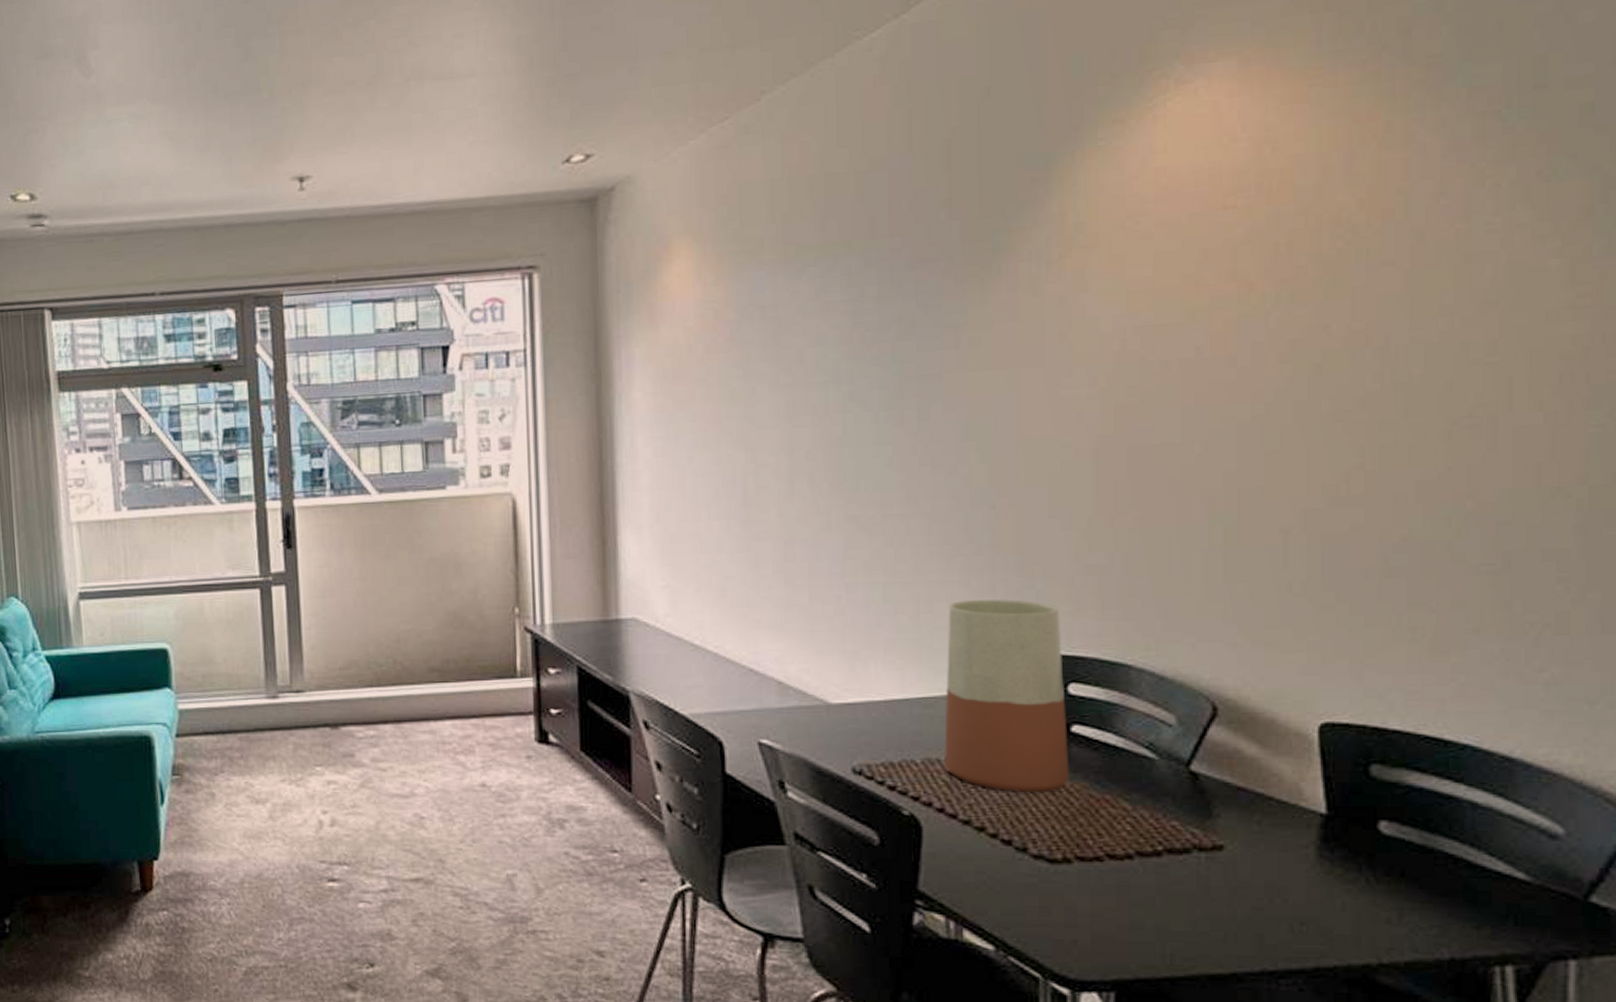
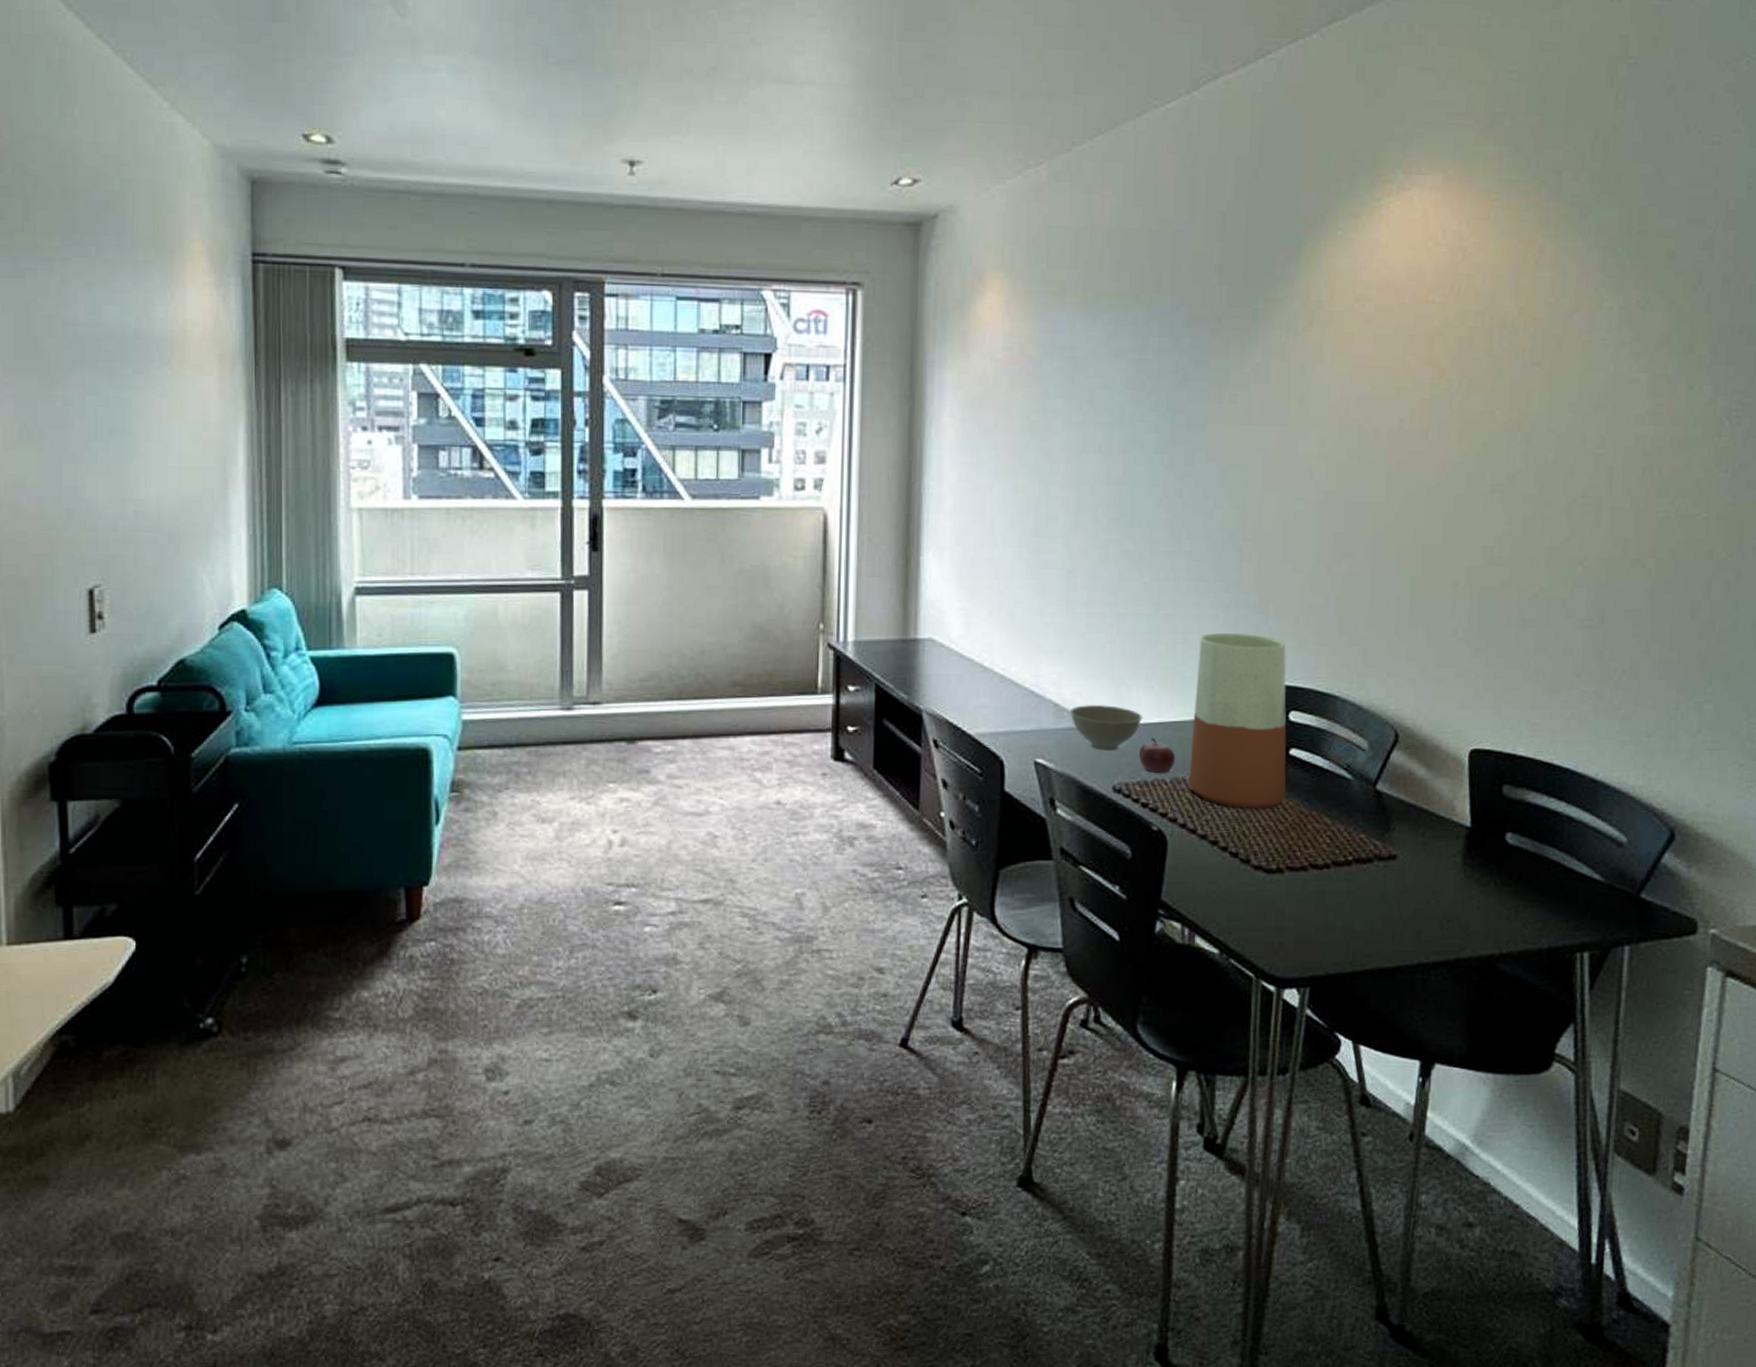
bowl: none [796,682,883,730] -> present [1069,705,1142,751]
fruit: none [880,716,927,753] -> present [1138,738,1176,773]

